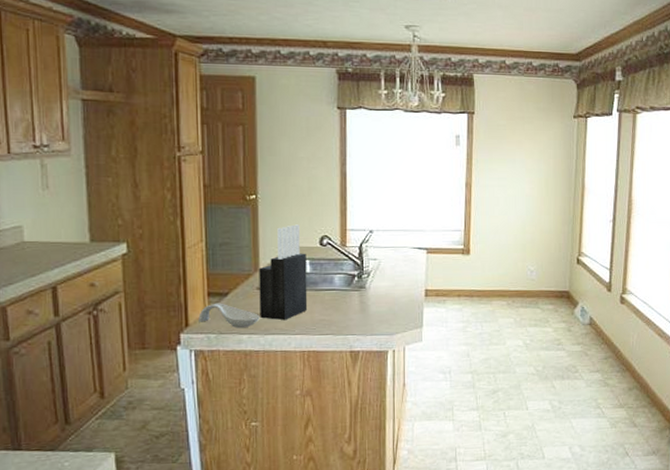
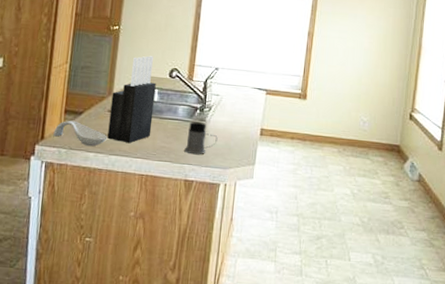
mug: none [346,290,381,324] -> present [184,122,218,155]

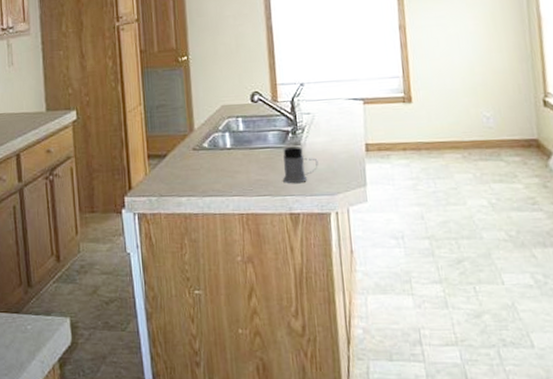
spoon rest: present [53,120,108,147] -> none [140,165,197,191]
knife block: present [107,56,156,144] -> none [193,82,243,182]

